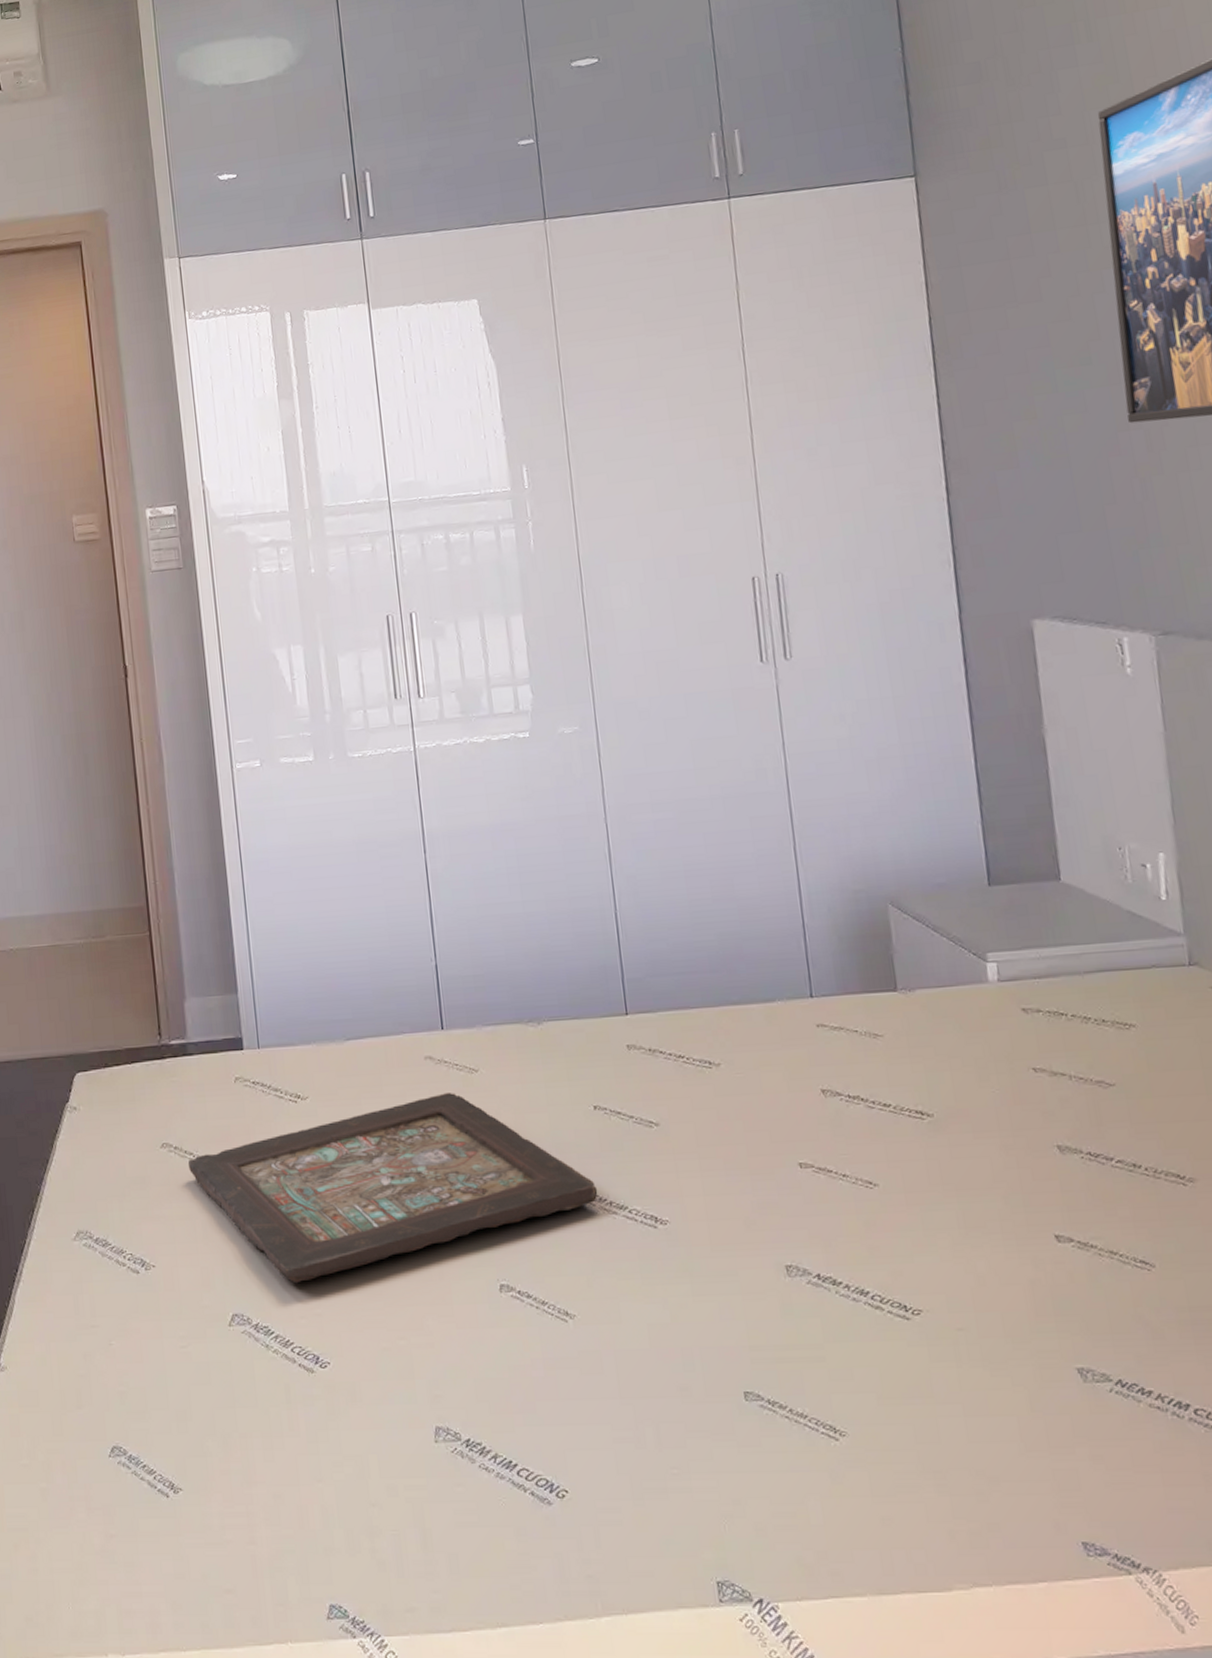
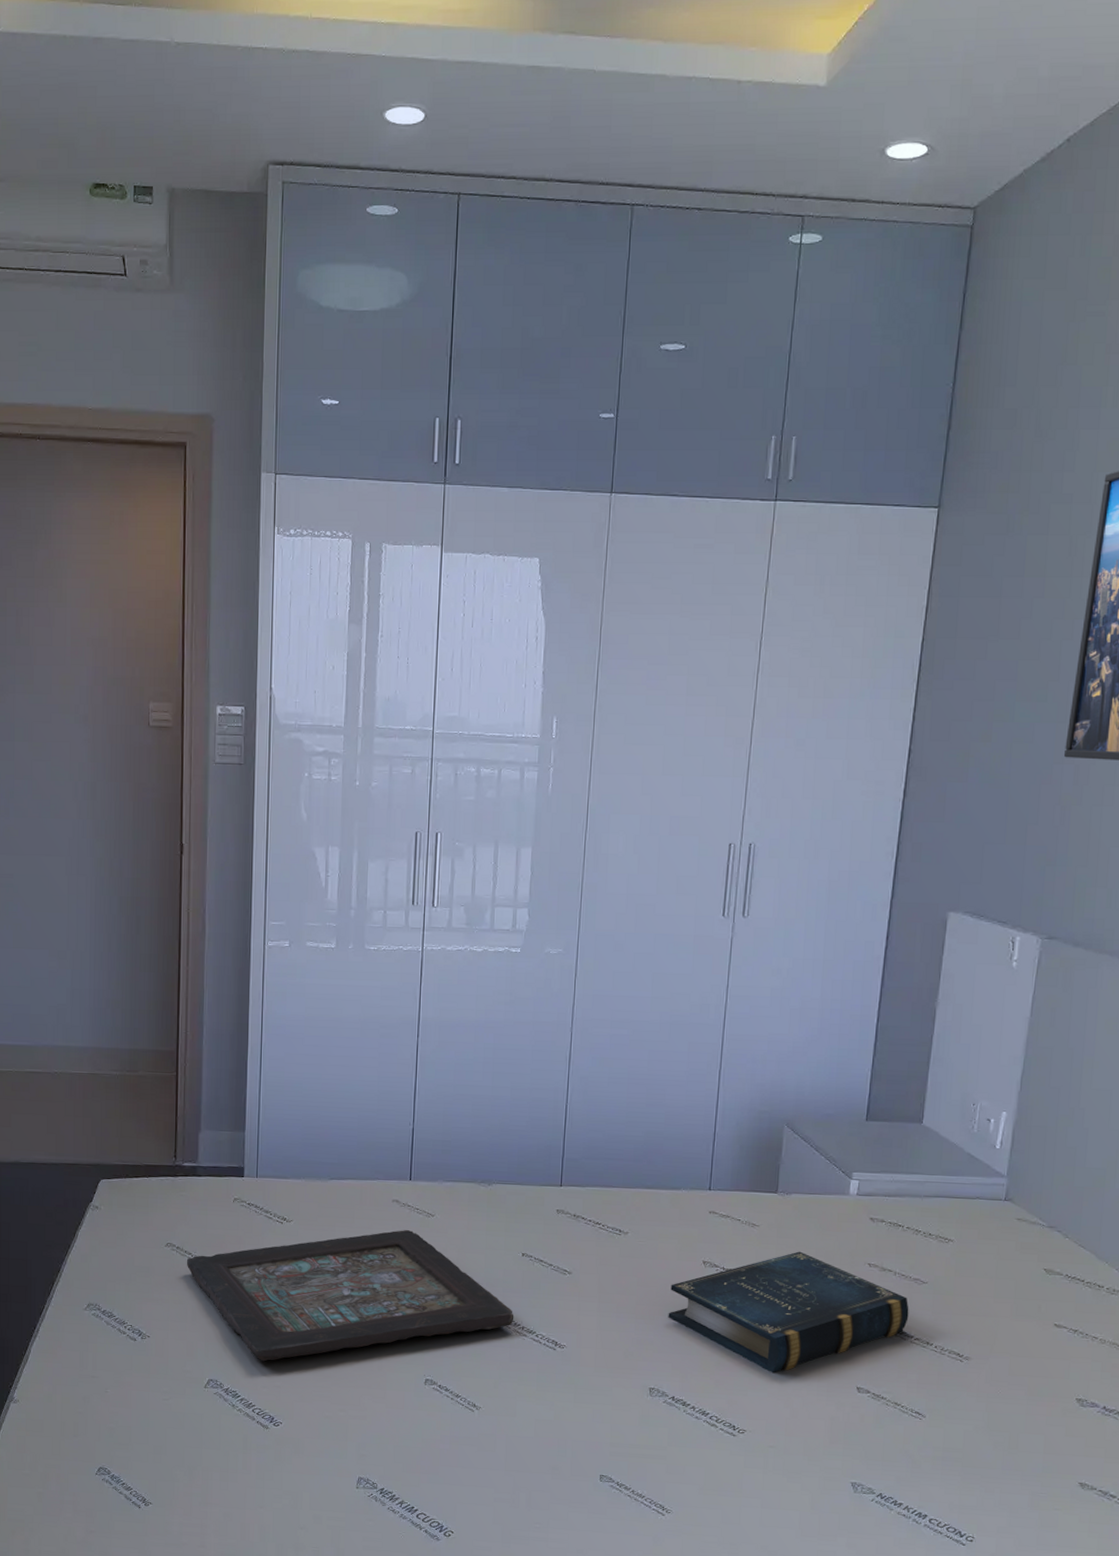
book: none [786,1062,1102,1229] -> present [668,1251,909,1374]

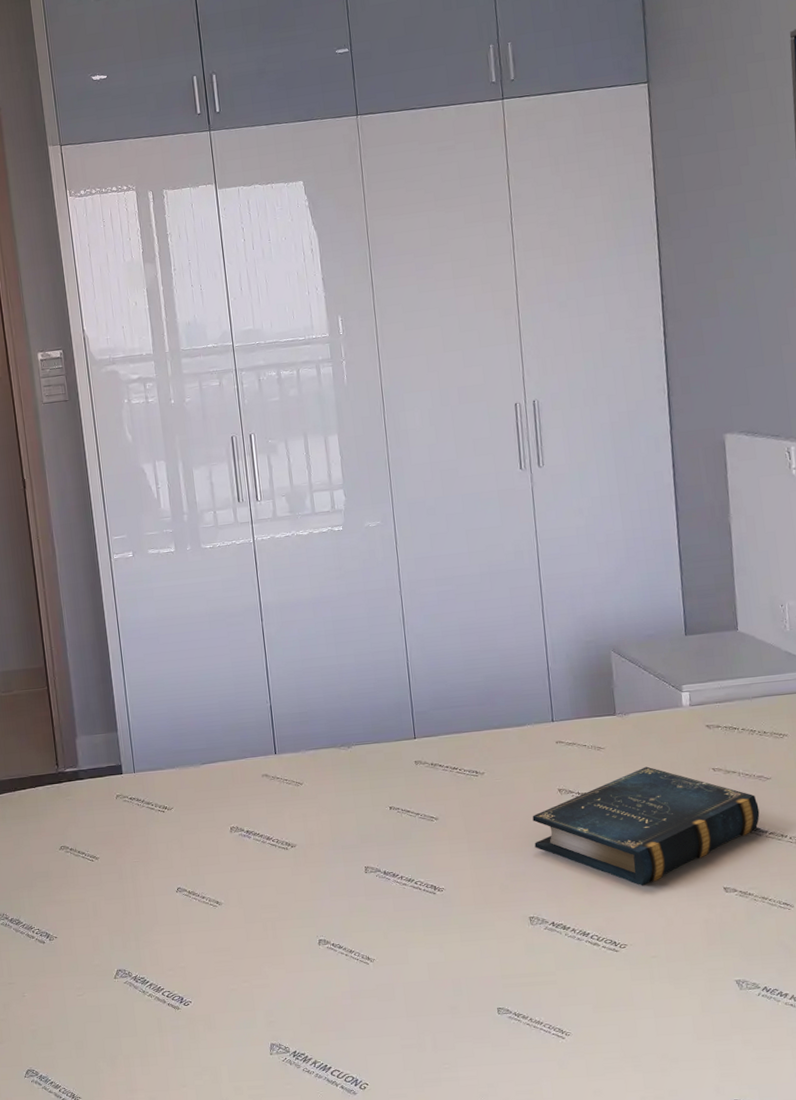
decorative tray: present [186,1230,514,1362] -> none [81,801,392,946]

